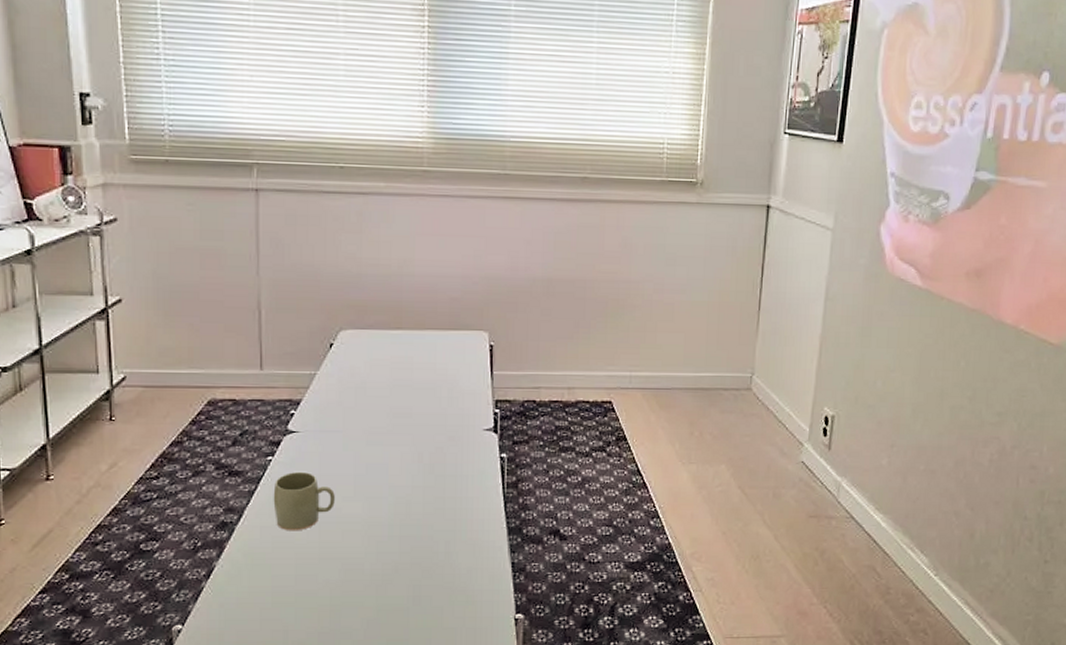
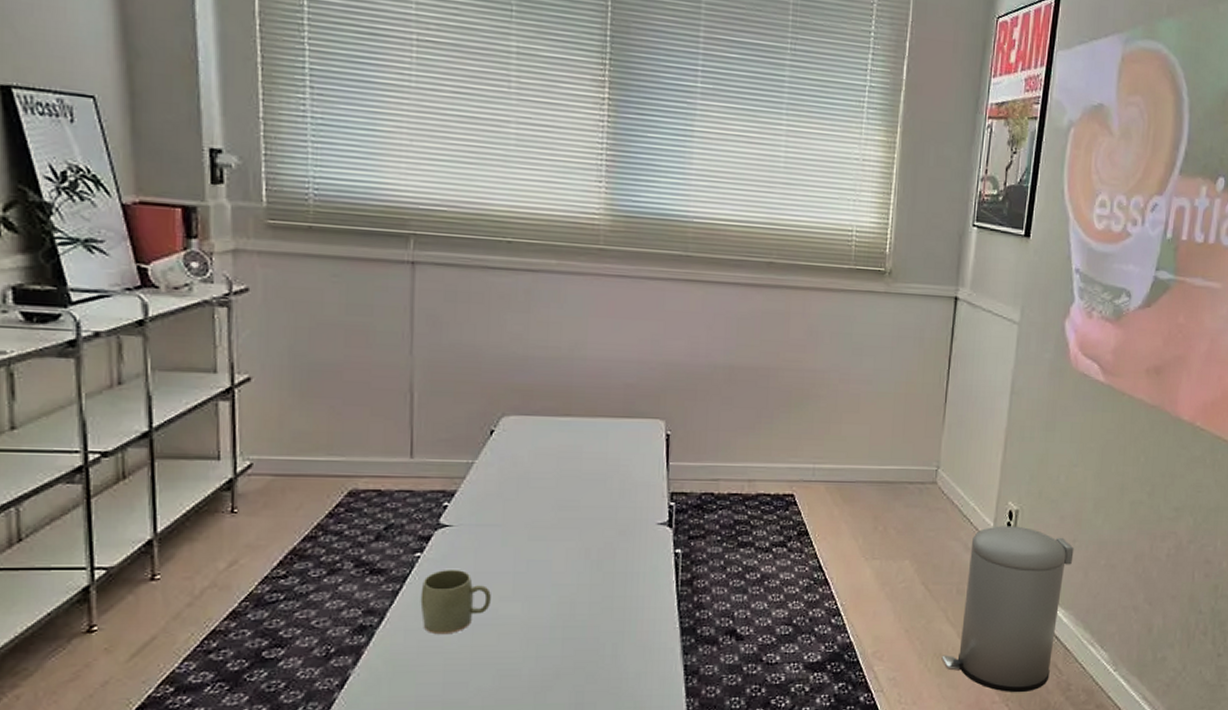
pedal bin: none [759,431,892,594] -> present [941,526,1074,692]

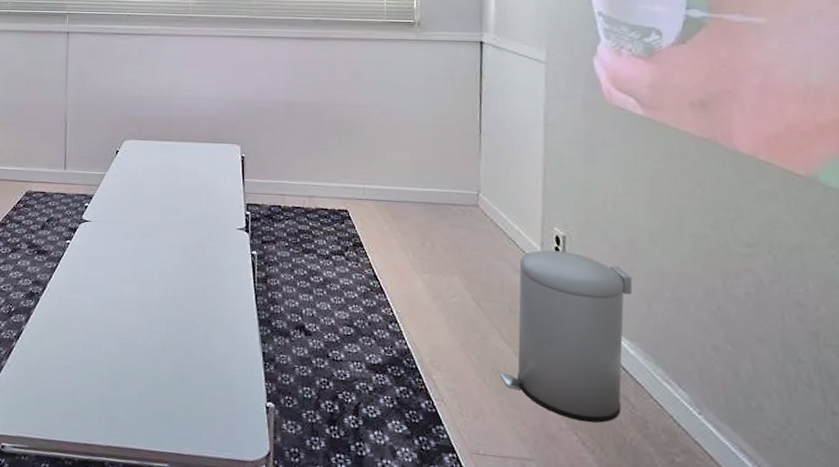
mug: present [420,570,491,635] -> none [69,255,116,306]

